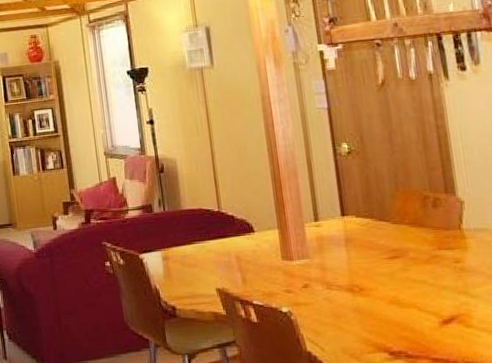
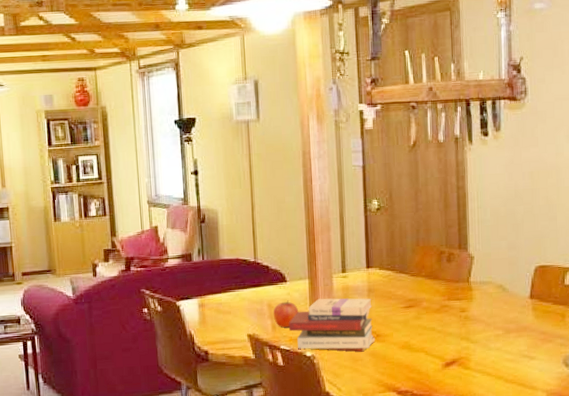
fruit: none [242,252,270,282] -> present [273,300,298,328]
books: none [259,248,359,308] -> present [288,298,376,352]

